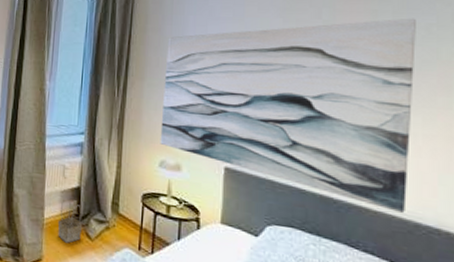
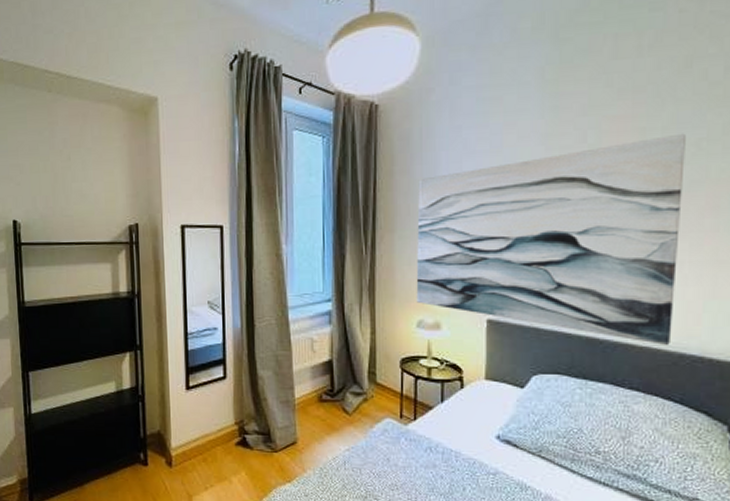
basket: present [57,196,83,243] -> none [310,372,339,421]

